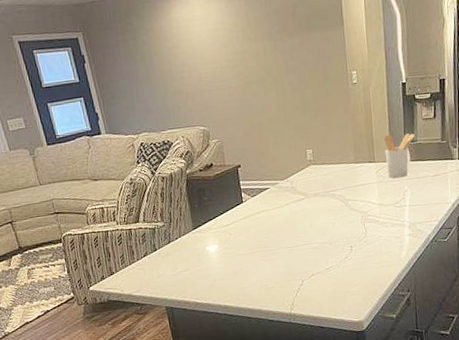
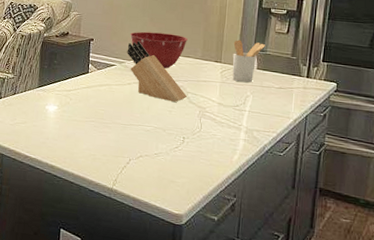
mixing bowl: none [277,142,338,181] -> present [129,31,188,69]
knife block: none [278,157,347,214] -> present [127,41,187,102]

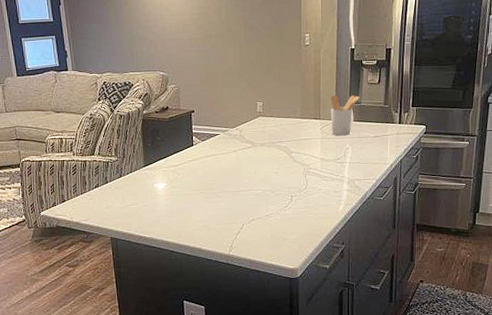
knife block: present [127,41,187,102] -> none [229,107,291,163]
mixing bowl: present [129,31,188,69] -> none [229,96,286,132]

